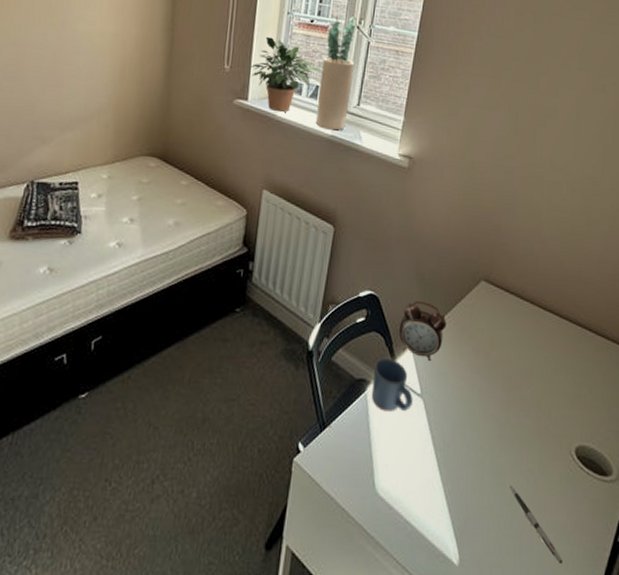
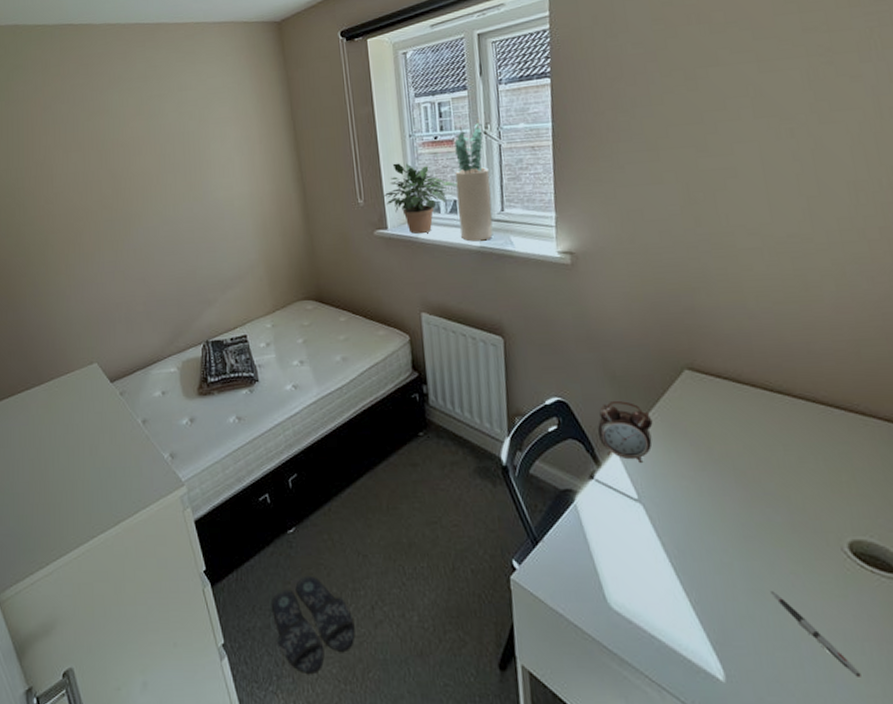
slippers: none [41,444,130,548] -> present [271,575,355,673]
mug: present [371,357,413,413] -> none [579,464,632,522]

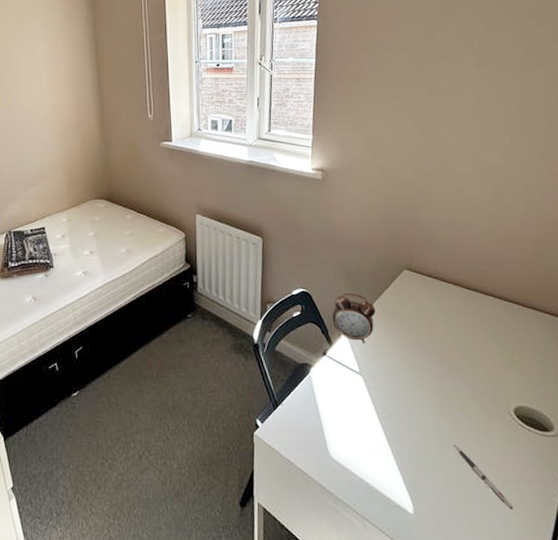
slippers: present [271,575,355,673] -> none [55,431,124,511]
potted plant: present [381,163,458,235] -> none [169,85,234,148]
vase: present [454,118,493,242] -> none [232,50,261,156]

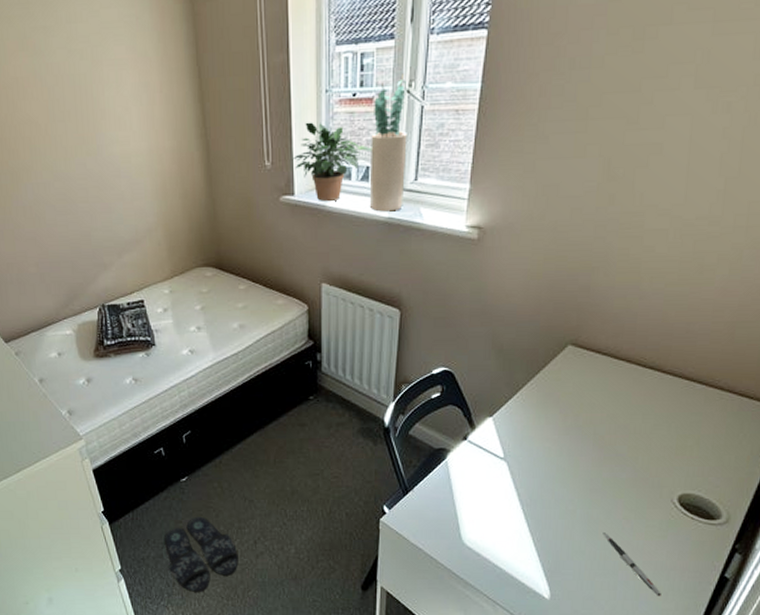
slippers: none [55,431,124,511] -> present [163,516,238,592]
potted plant: none [169,85,234,148] -> present [290,122,372,203]
vase: none [232,50,261,156] -> present [369,73,407,212]
alarm clock: present [333,294,376,343] -> none [478,372,530,427]

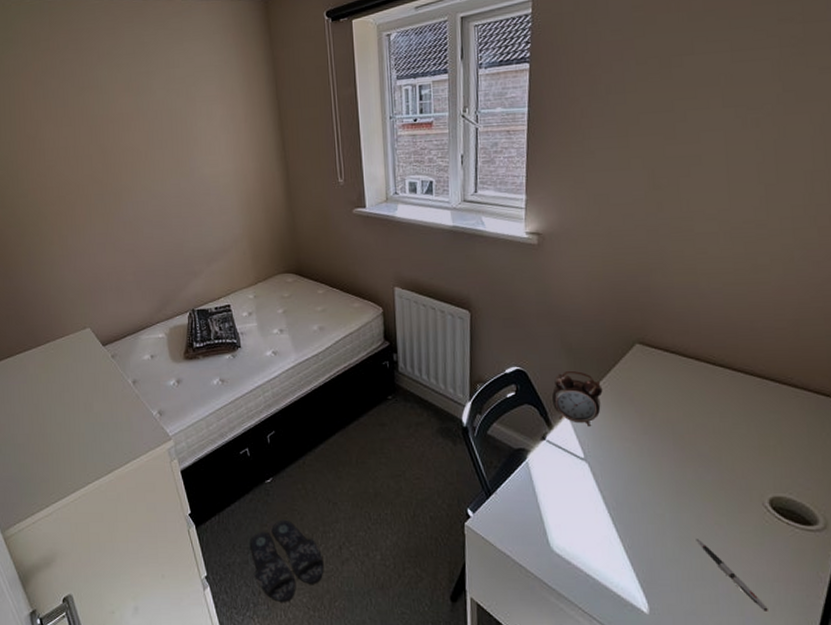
potted plant: present [290,122,372,203] -> none [361,144,434,214]
vase: present [369,73,407,212] -> none [432,101,466,221]
alarm clock: none [478,372,530,427] -> present [552,371,603,426]

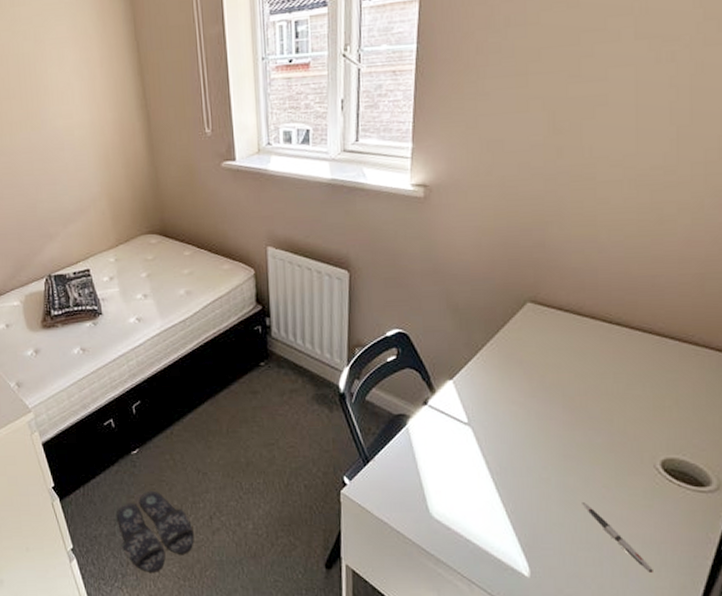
alarm clock: present [552,371,603,426] -> none [436,333,490,390]

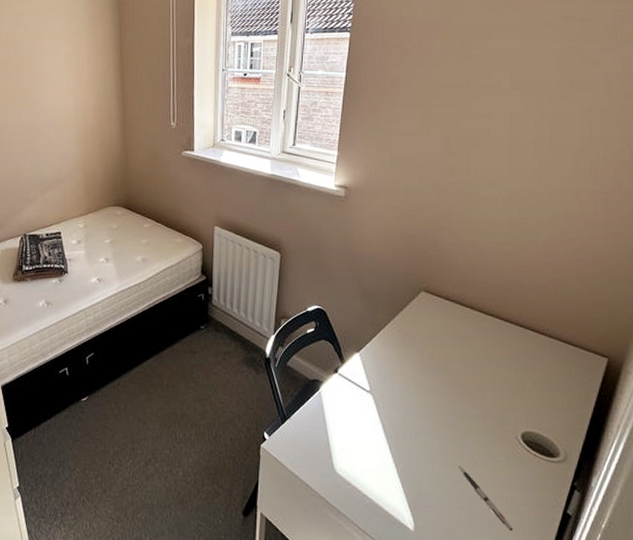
slippers: present [116,490,194,572] -> none [61,436,130,513]

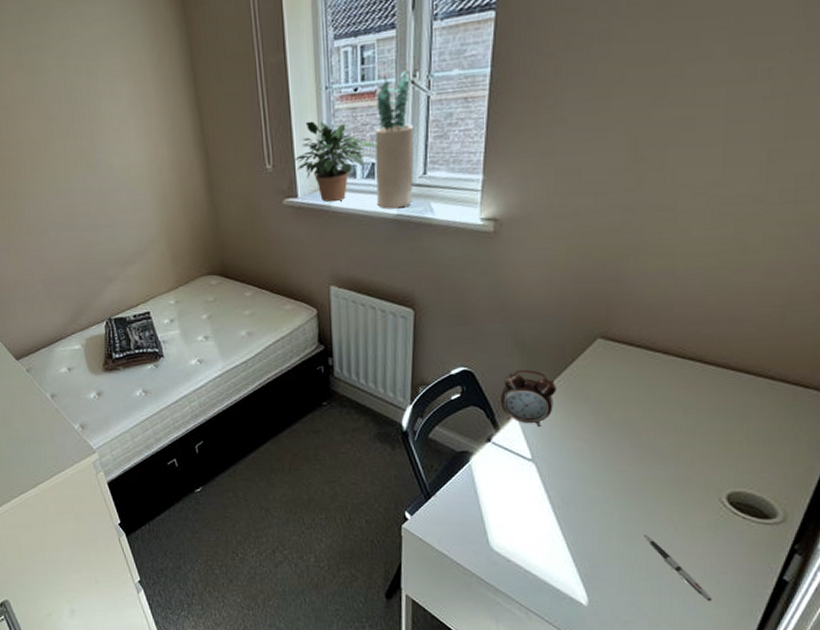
potted plant: none [192,93,259,159] -> present [292,121,377,203]
vase: none [255,61,287,170] -> present [375,64,414,210]
alarm clock: none [347,313,390,362] -> present [501,370,557,427]

